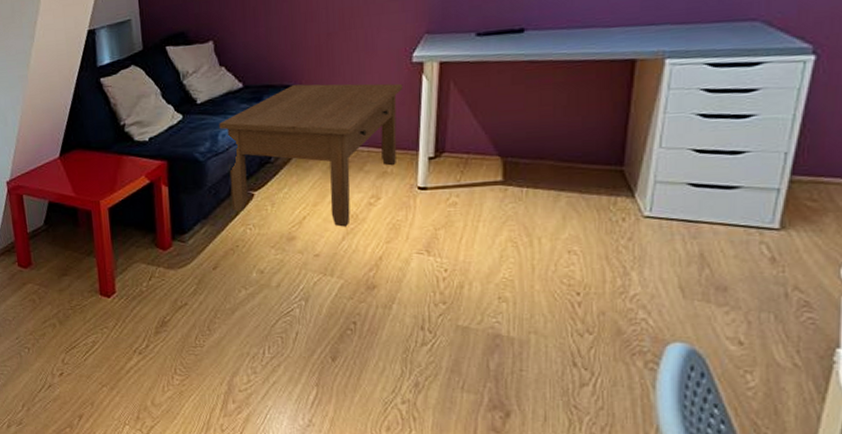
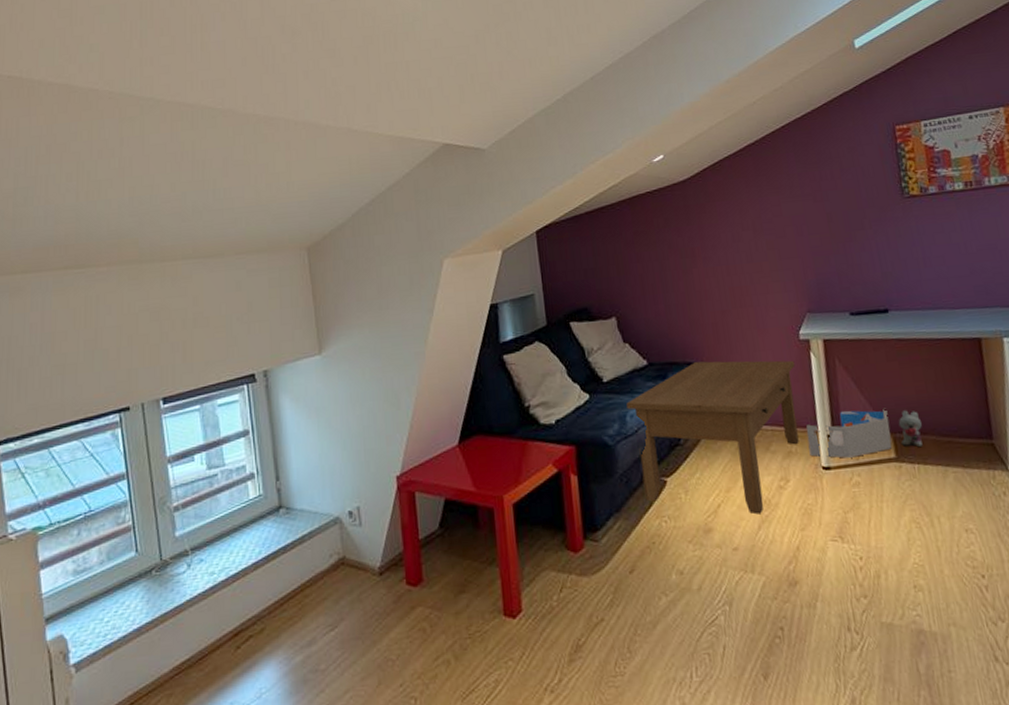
storage bin: none [405,132,502,180] -> present [805,408,892,458]
plush toy: none [512,135,540,172] -> present [898,410,923,448]

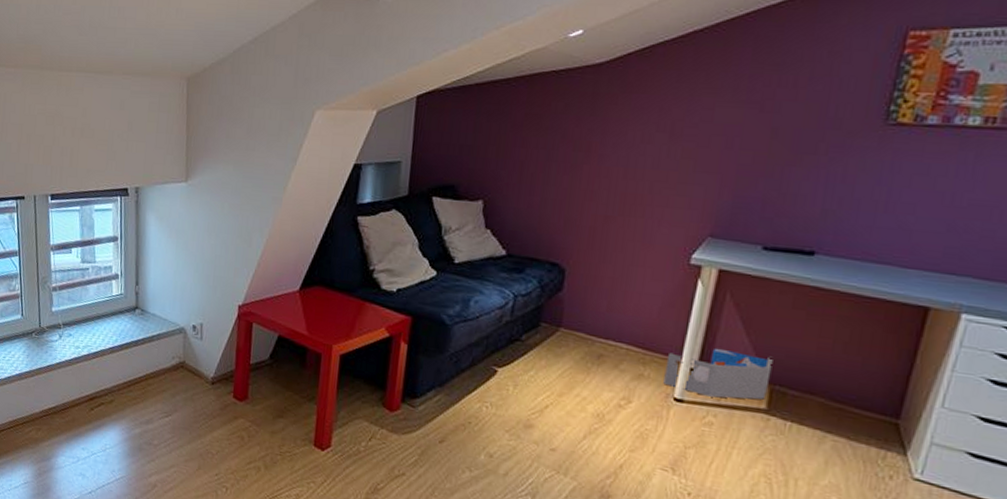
coffee table: present [626,360,799,515] -> none [471,263,676,426]
plush toy: present [898,410,923,448] -> none [779,364,812,407]

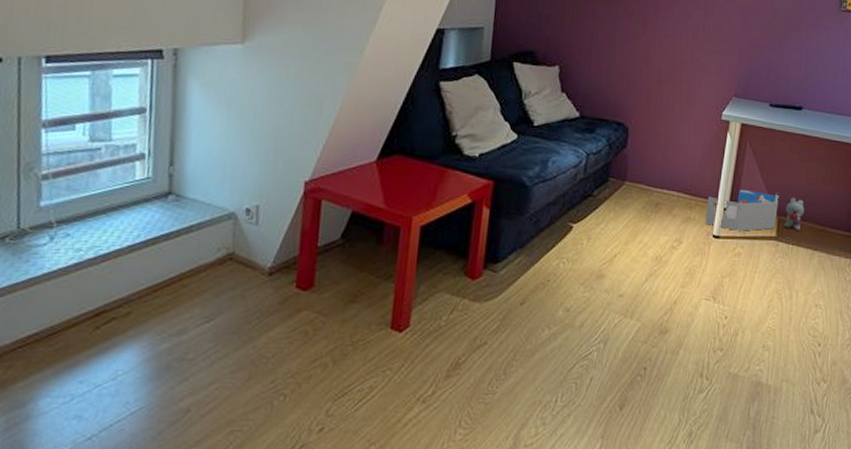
plush toy: none [779,364,812,407] -> present [784,197,804,231]

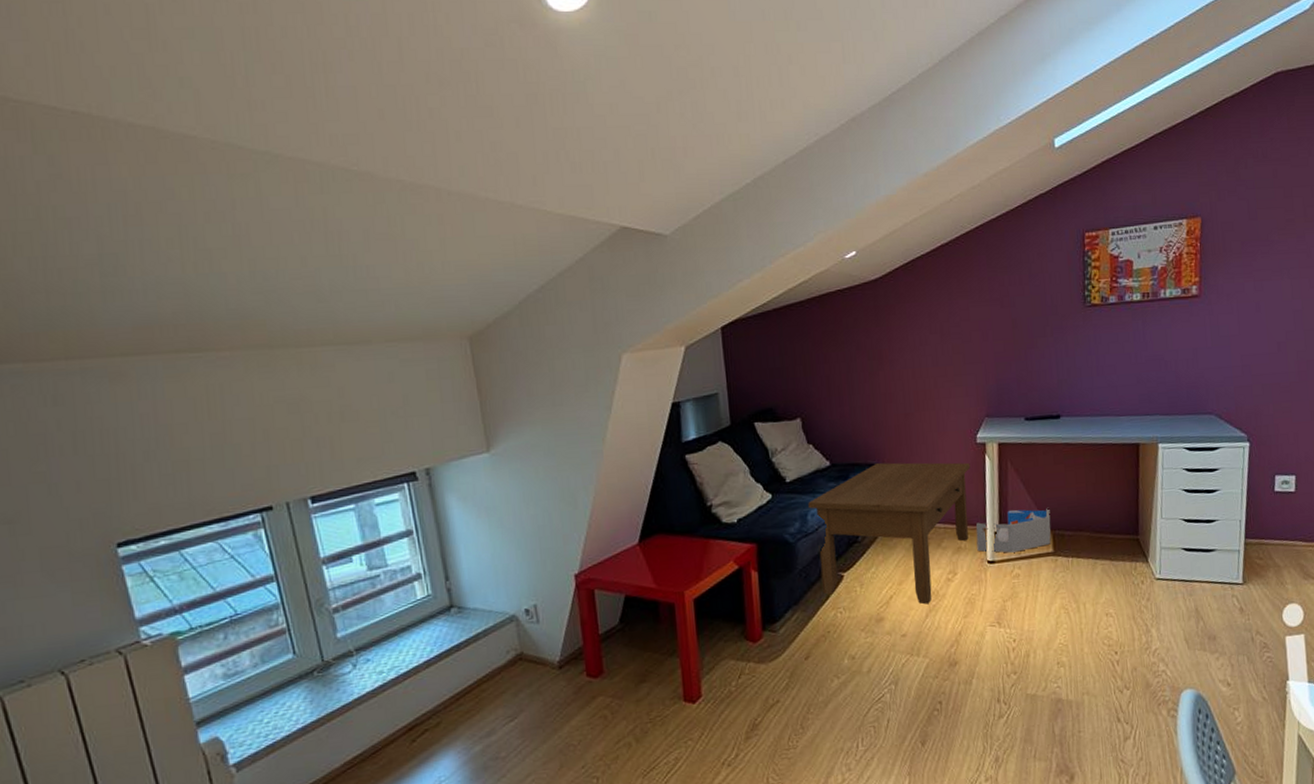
coffee table: none [549,123,712,268] -> present [808,462,971,605]
plush toy: present [784,197,804,231] -> none [1058,509,1079,543]

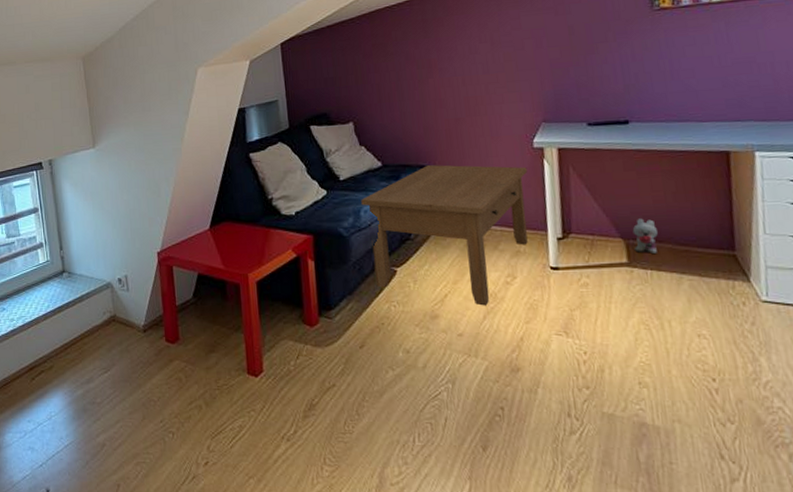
storage bin: present [975,507,1051,553] -> none [535,215,625,260]
plush toy: none [1058,509,1079,543] -> present [632,218,658,255]

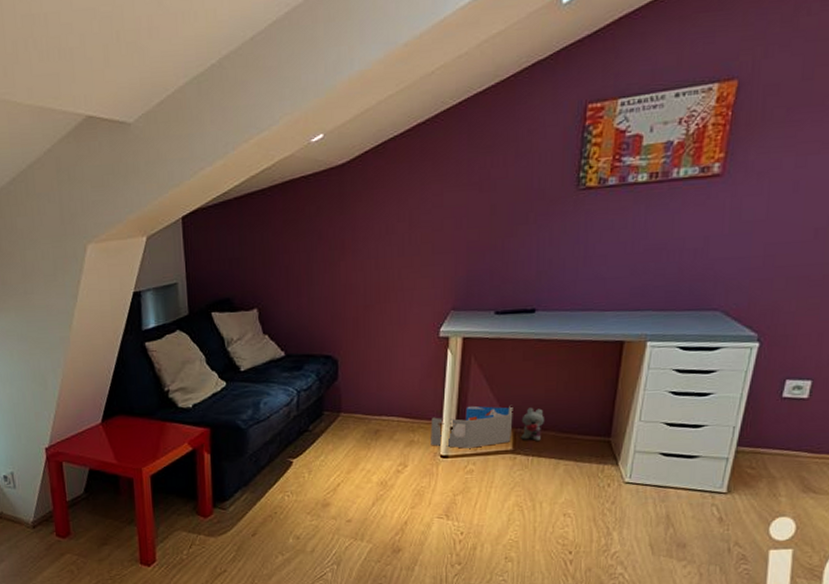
coffee table: present [361,165,528,306] -> none [261,354,430,494]
storage bin: none [535,215,625,260] -> present [431,405,513,449]

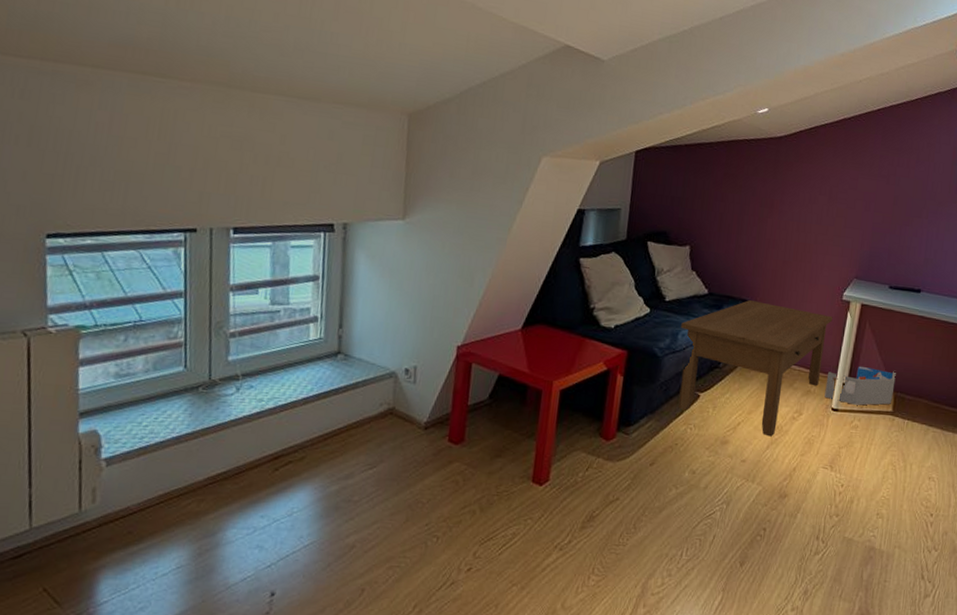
coffee table: none [261,354,430,494] -> present [678,300,833,437]
plush toy: present [521,407,544,442] -> none [900,375,920,408]

